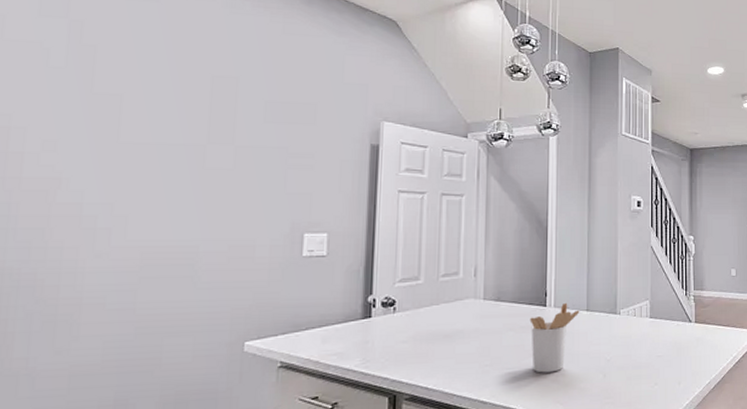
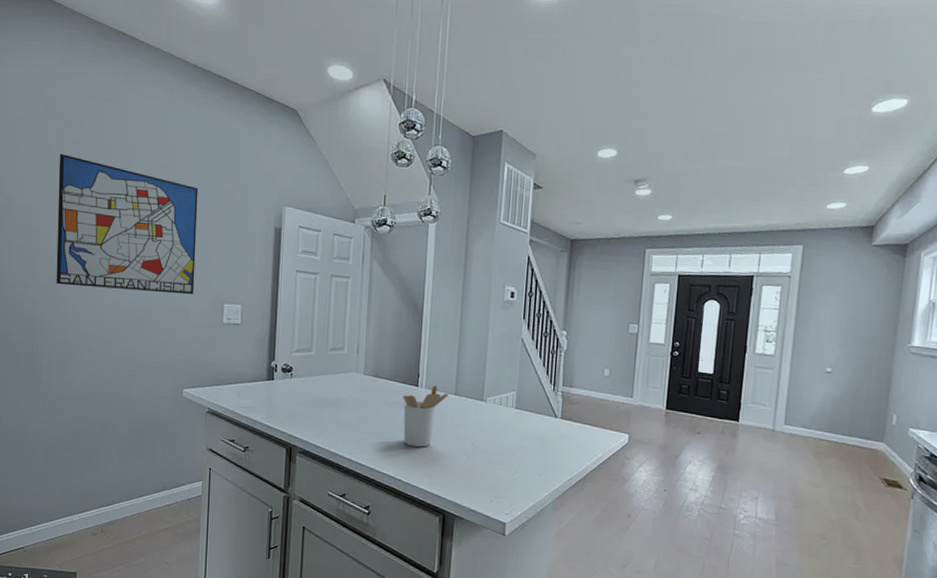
wall art: none [46,61,270,226] -> present [56,154,198,295]

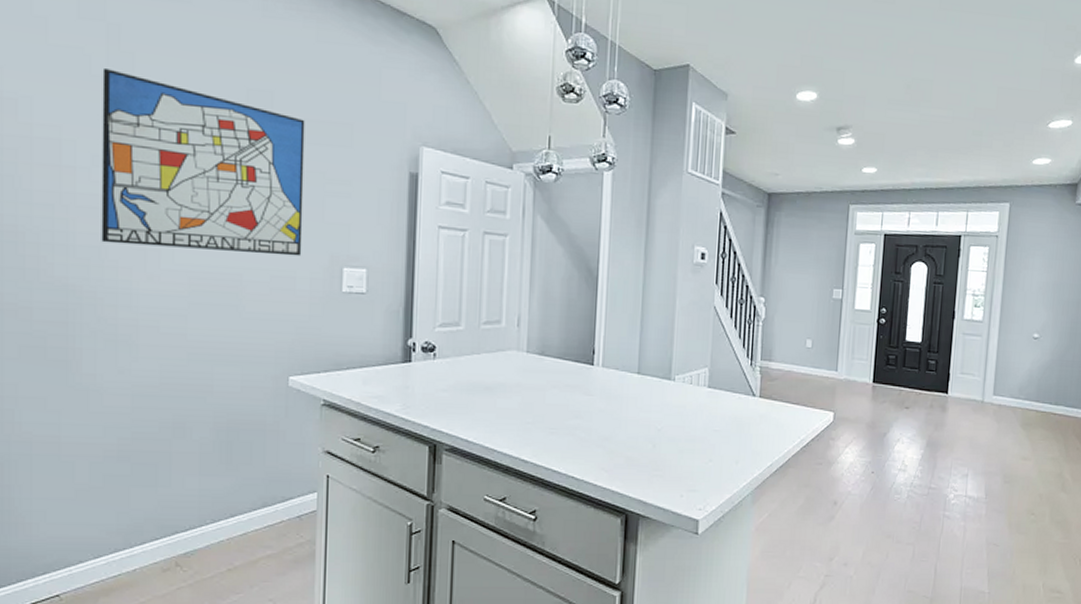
utensil holder: present [403,385,449,448] -> none [575,362,630,437]

